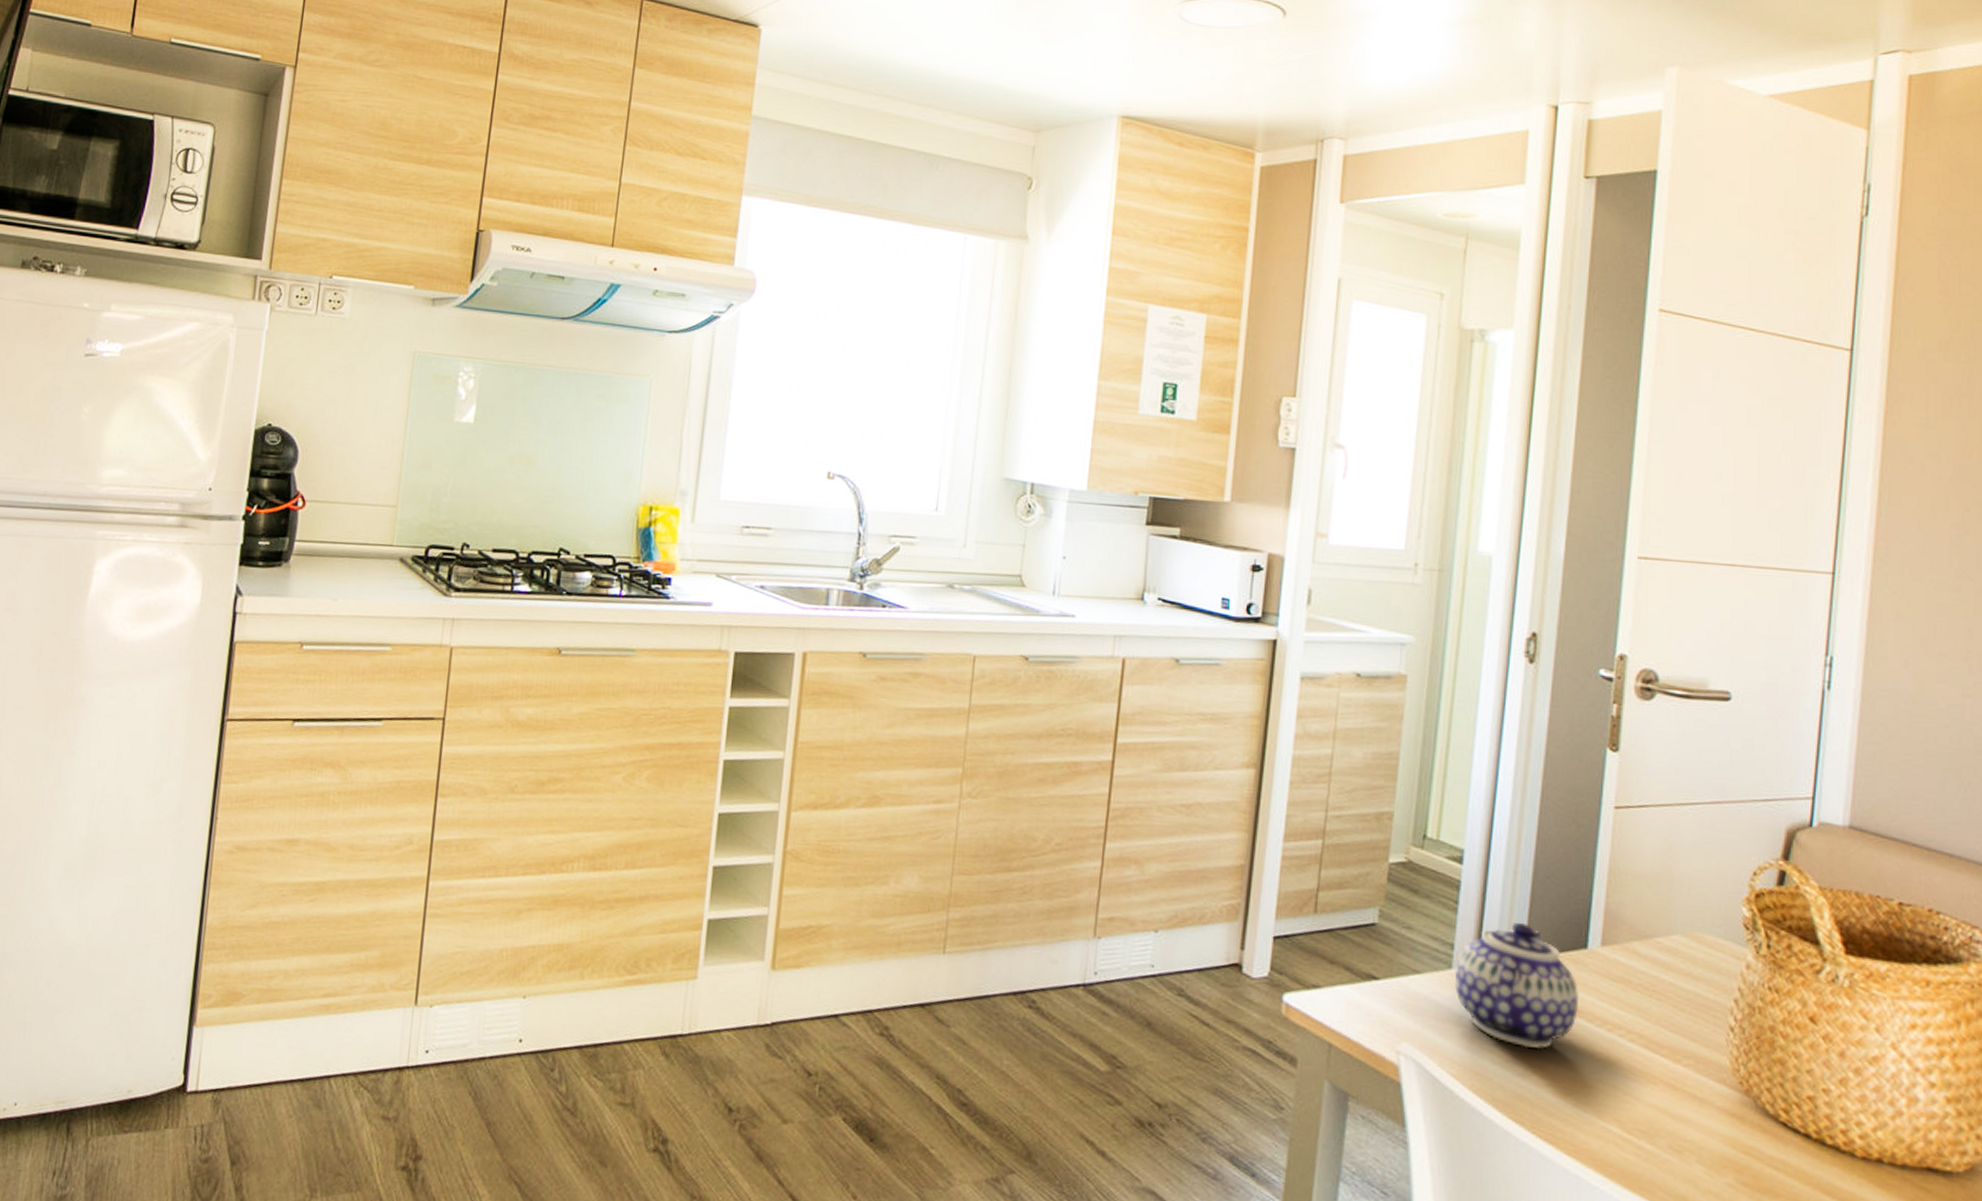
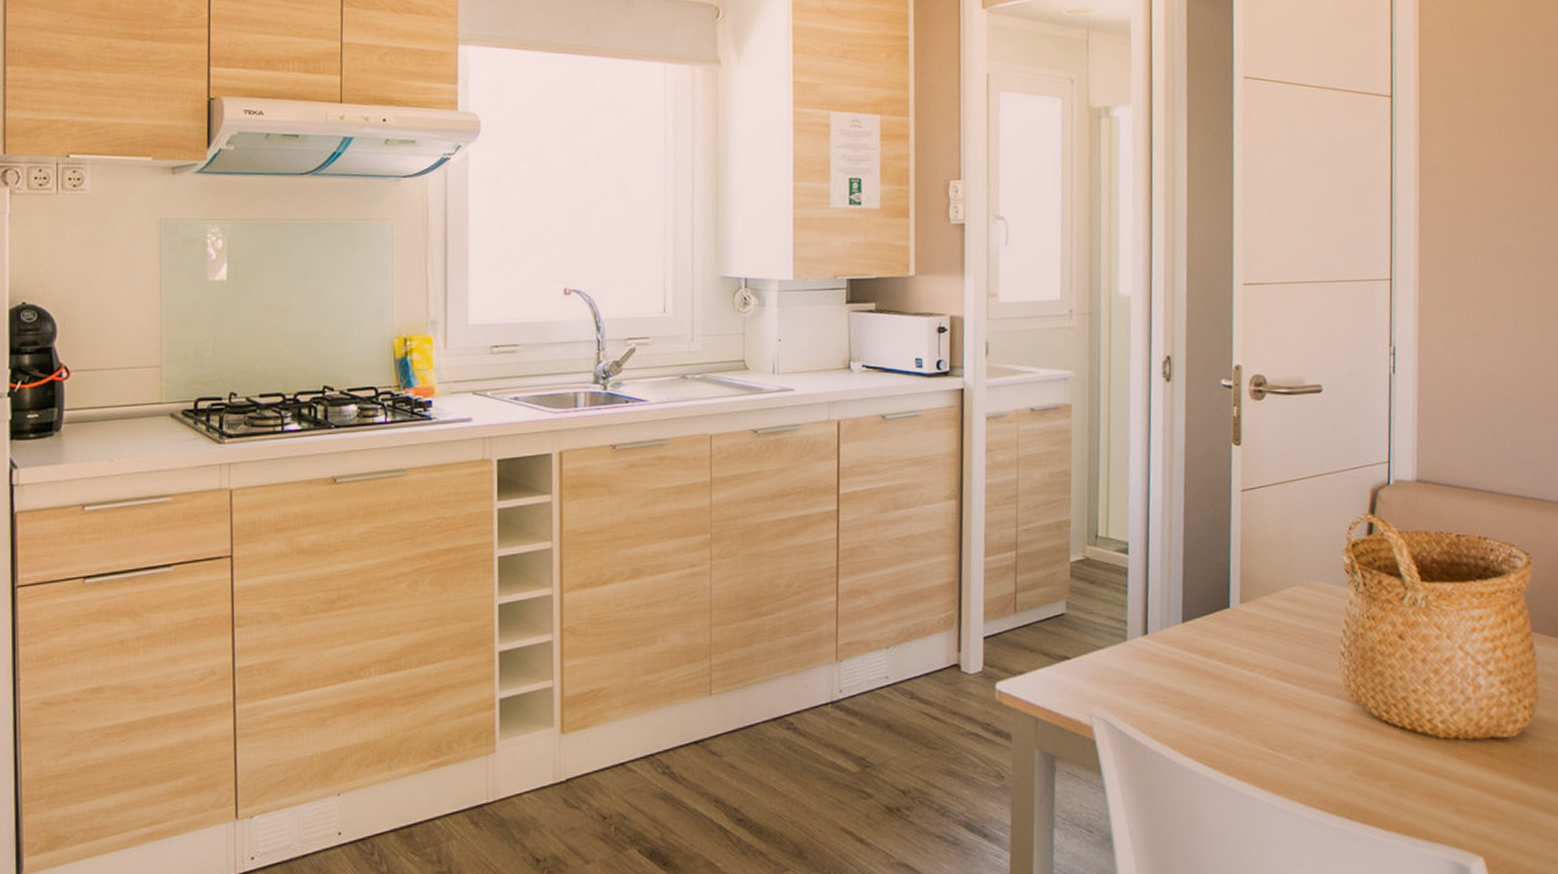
teapot: present [1454,922,1580,1049] -> none [1129,594,1227,696]

